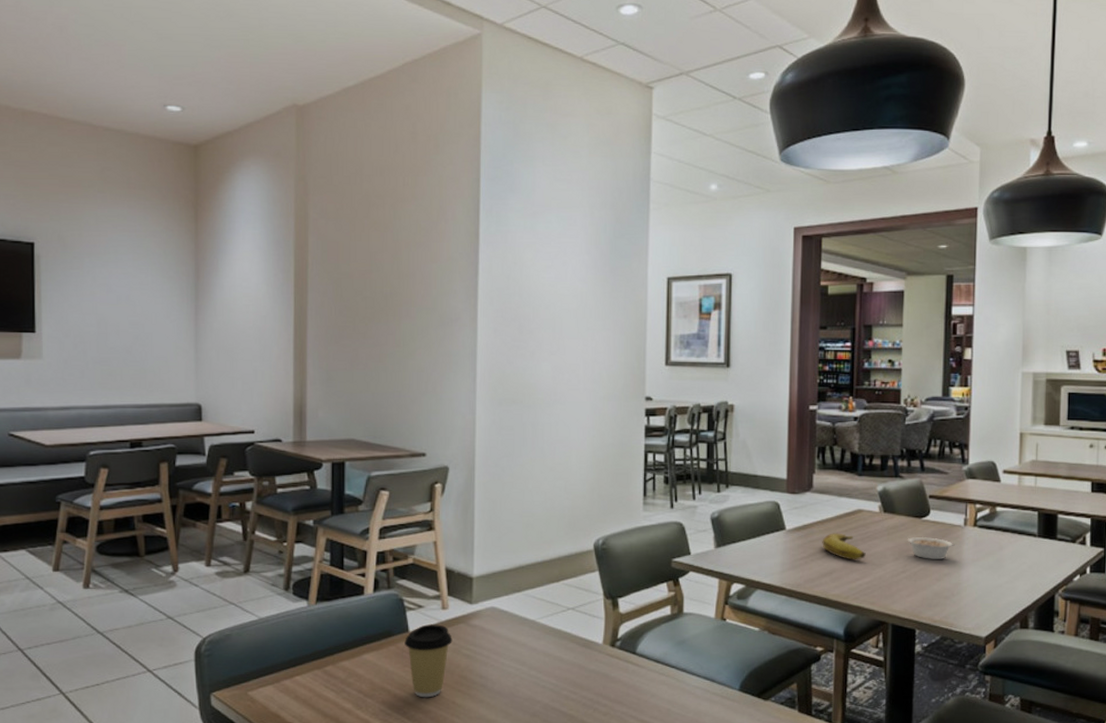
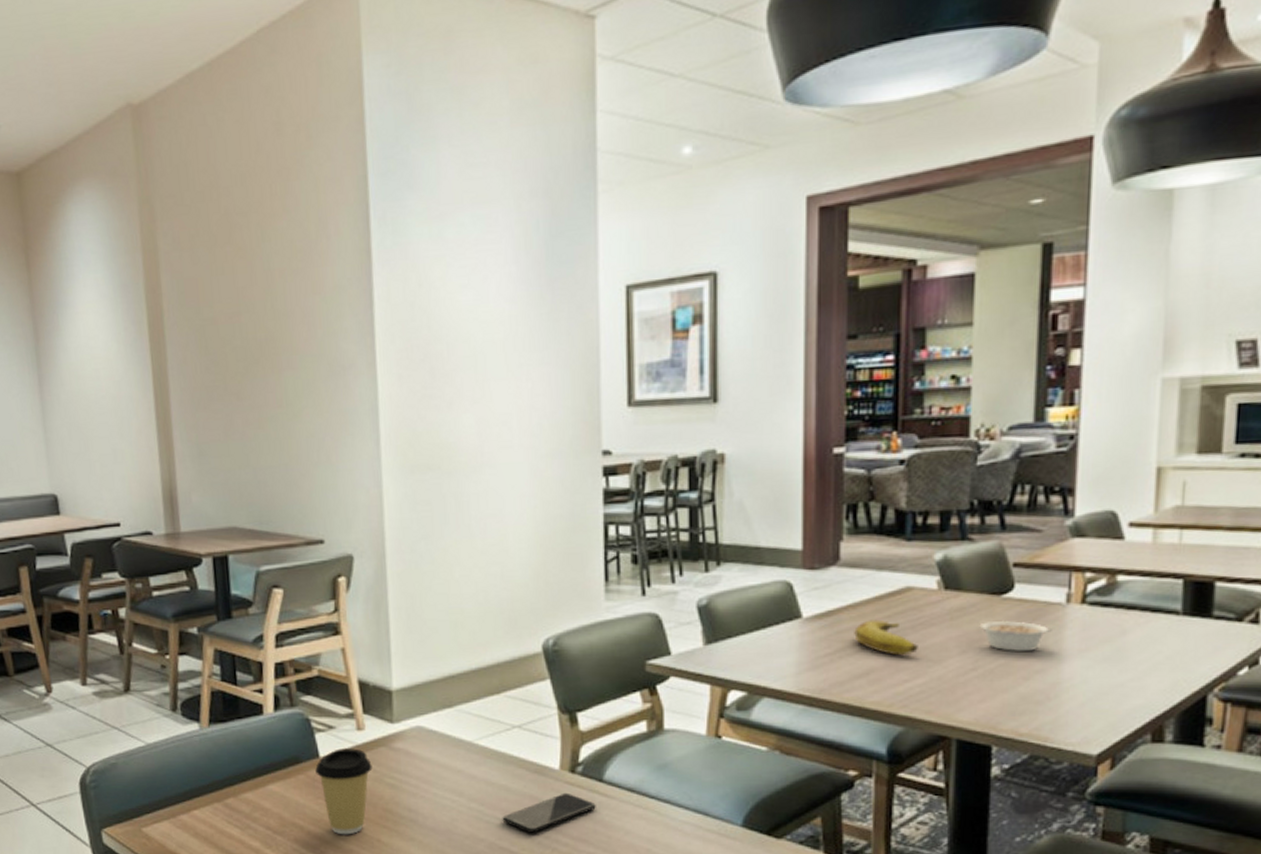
smartphone: none [555,663,630,696] -> present [502,792,596,833]

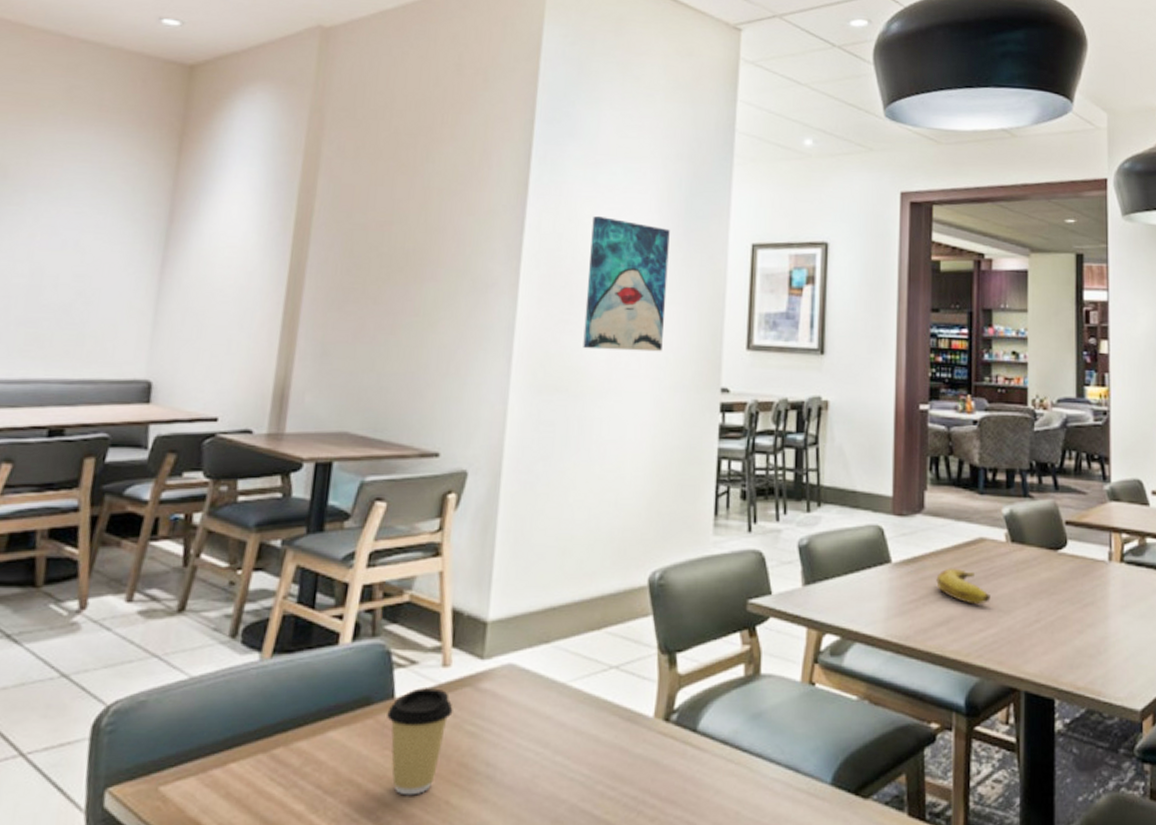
wall art: none [444,275,535,424] -> present [583,215,670,352]
smartphone: present [502,792,596,833] -> none [588,744,688,793]
legume: present [979,620,1052,651] -> none [1040,574,1099,605]

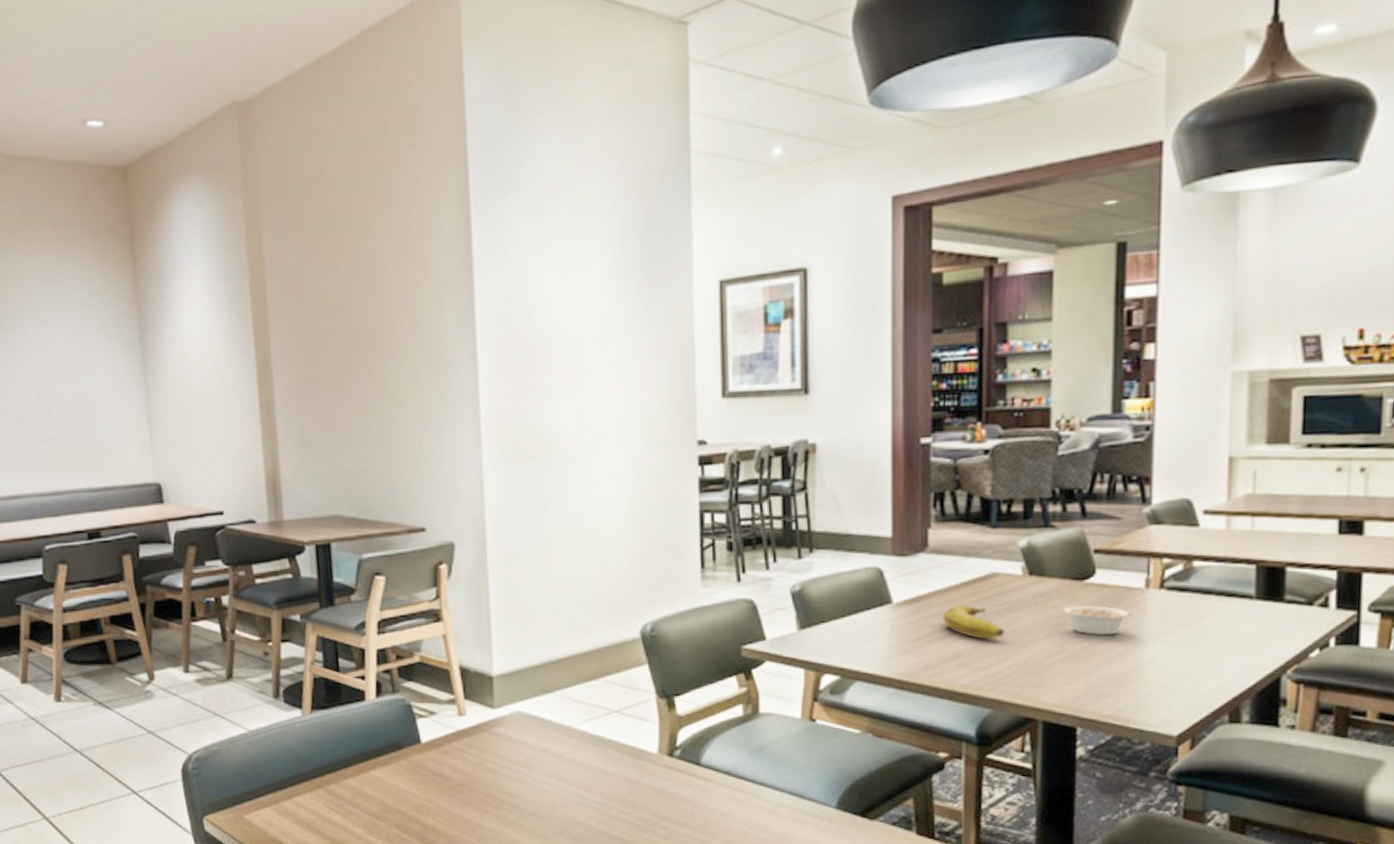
coffee cup: present [387,688,453,796] -> none [417,734,474,820]
wall art: present [583,215,670,352] -> none [543,270,632,414]
legume: none [1040,574,1099,605] -> present [1063,604,1132,635]

